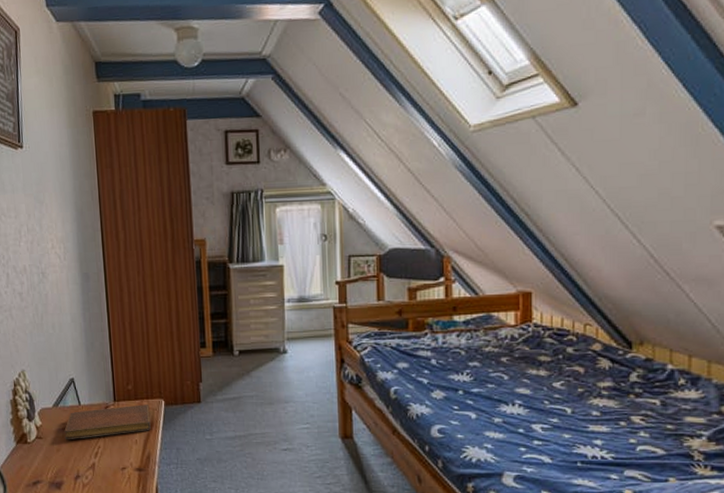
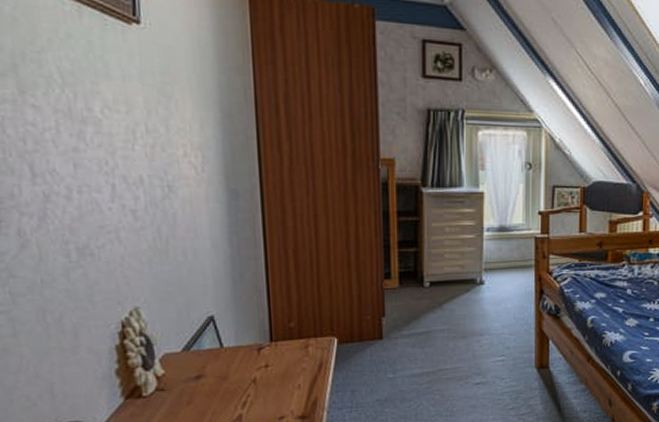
notebook: present [64,404,151,440] -> none [198,343,319,390]

